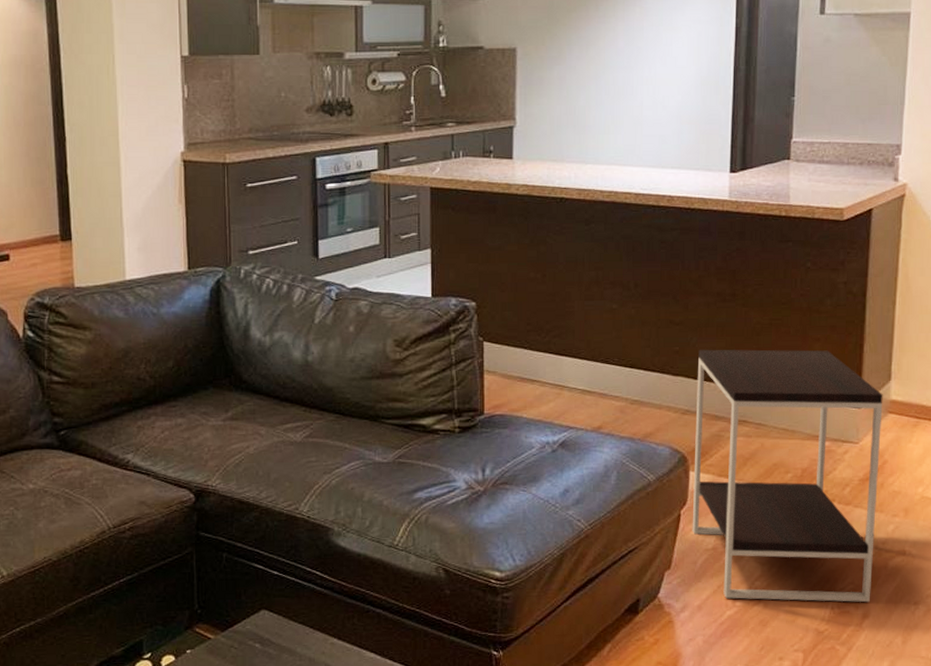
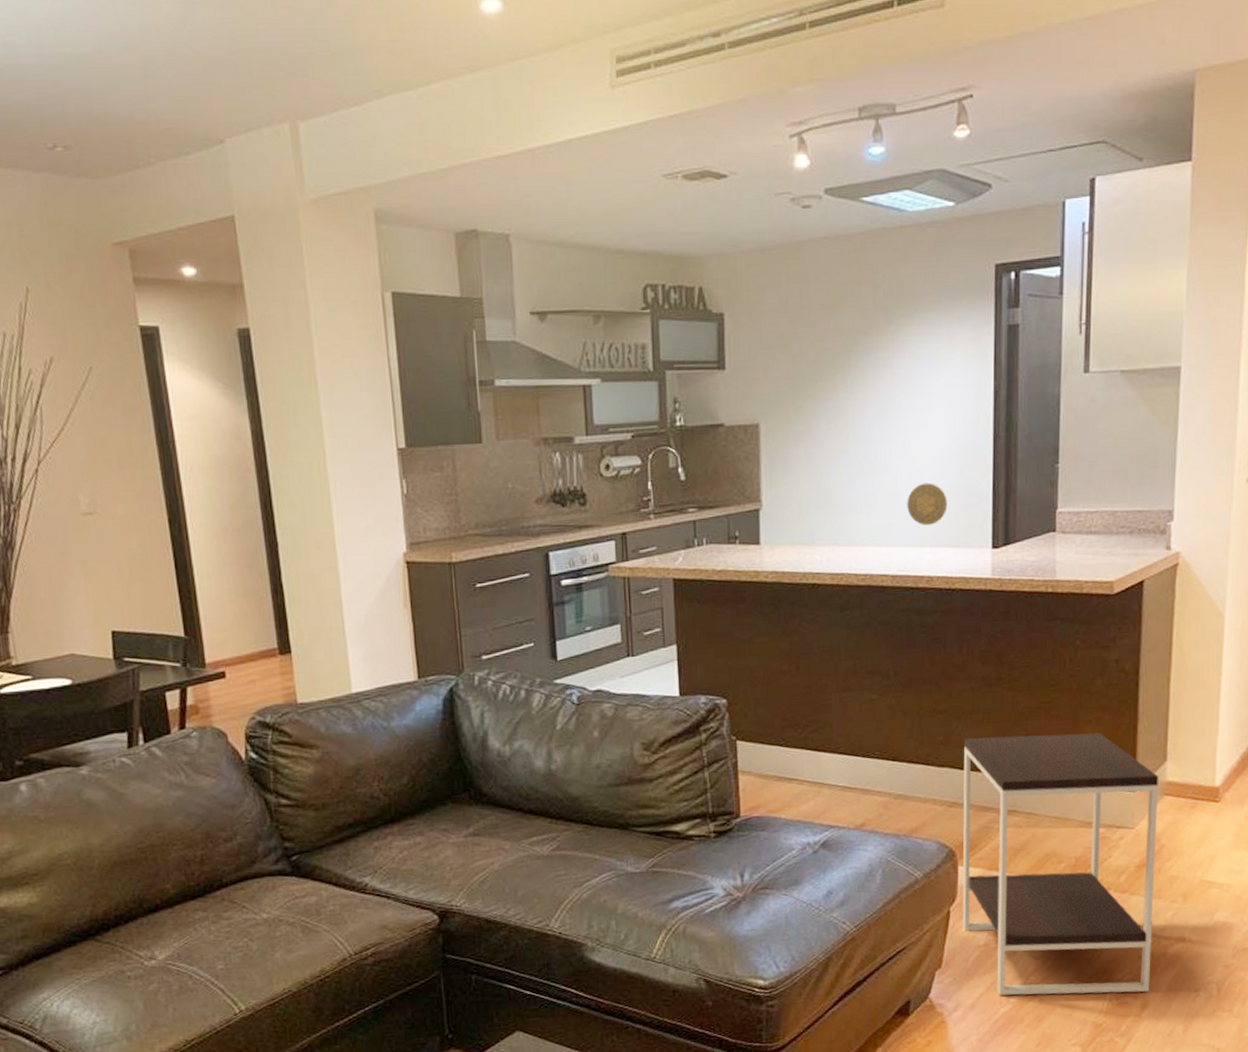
decorative plate: none [651,109,689,148] -> present [907,483,948,525]

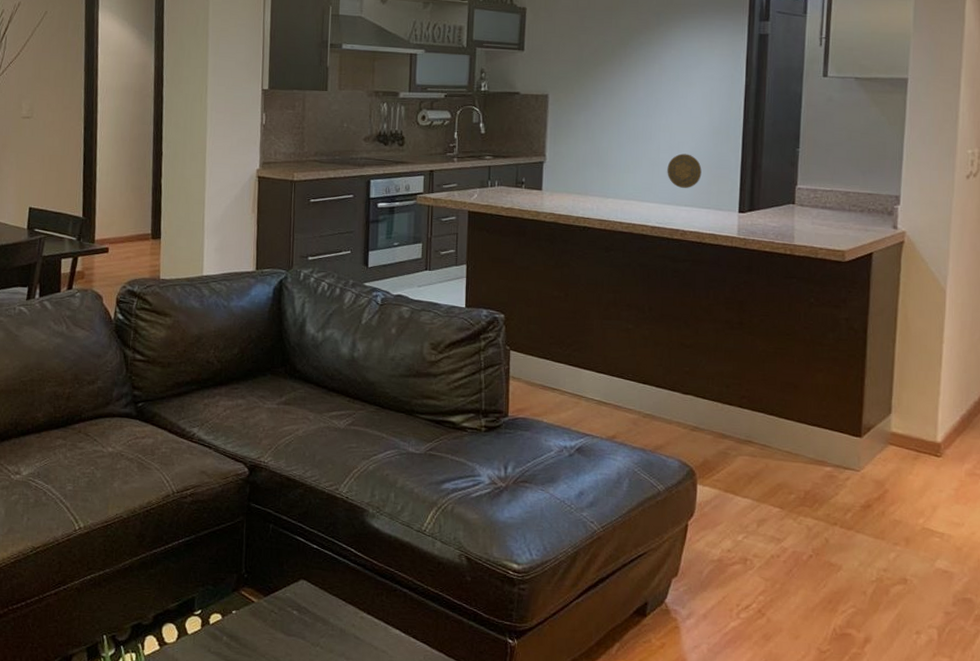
side table: present [962,733,1159,996] -> none [698,371,884,627]

